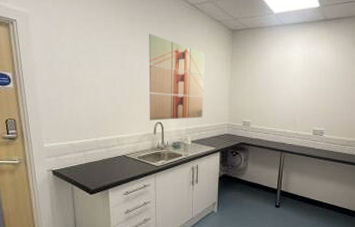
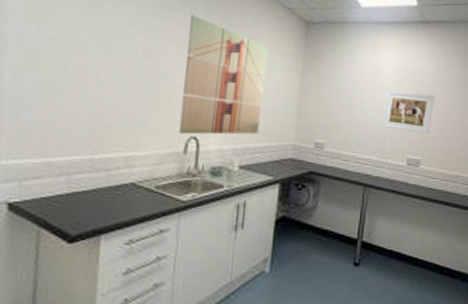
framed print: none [293,79,335,110] -> present [382,91,436,134]

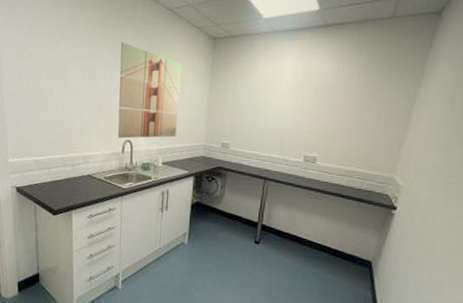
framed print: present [382,91,436,134] -> none [281,95,334,133]

